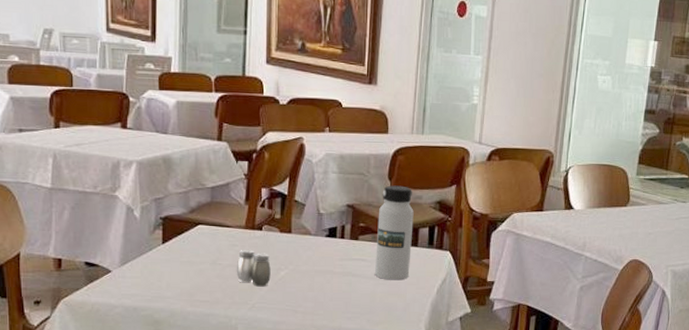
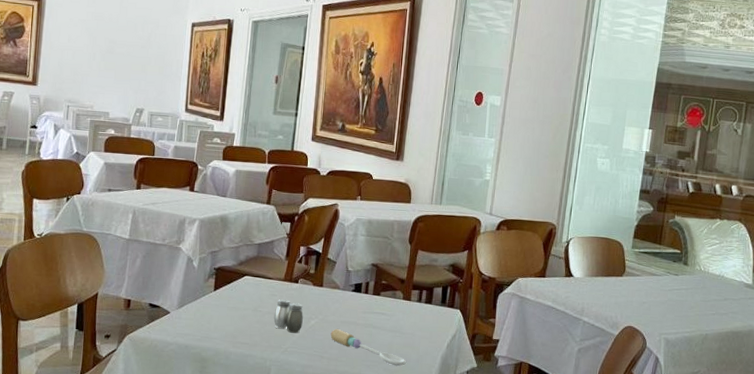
spoon: none [304,279,391,317] -> present [330,328,406,367]
water bottle: present [375,185,414,280] -> none [393,248,430,334]

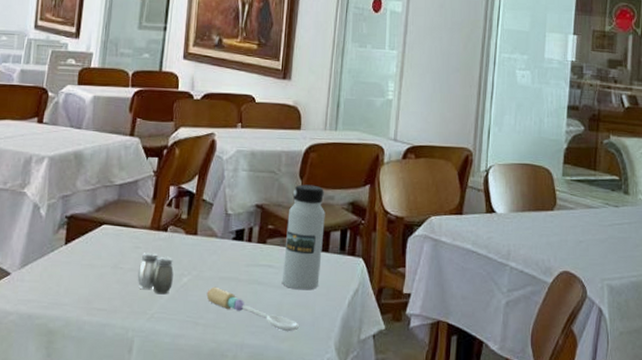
water bottle: none [393,248,430,334] -> present [282,184,325,290]

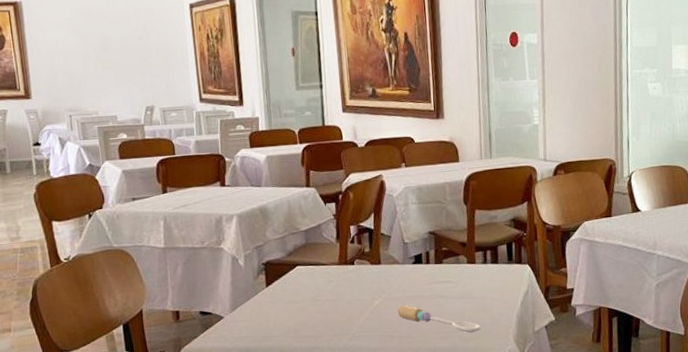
salt and pepper shaker: present [137,252,174,295] -> none [334,283,367,318]
water bottle: present [282,184,325,290] -> none [458,208,494,298]

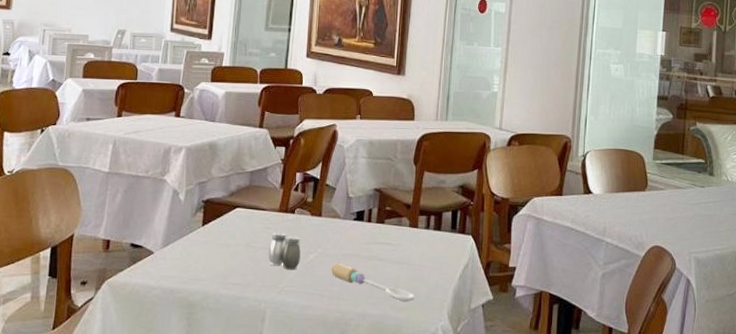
salt and pepper shaker: none [334,283,367,318] -> present [268,232,301,270]

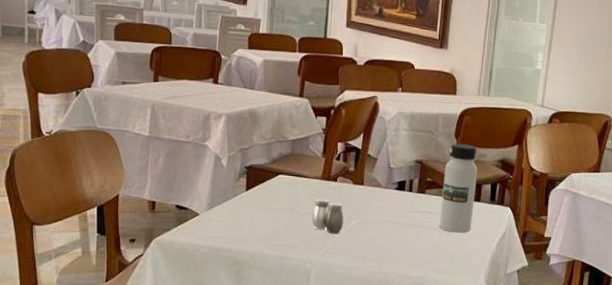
spoon: present [331,262,415,303] -> none [373,228,454,267]
water bottle: none [400,170,438,265] -> present [440,143,478,233]

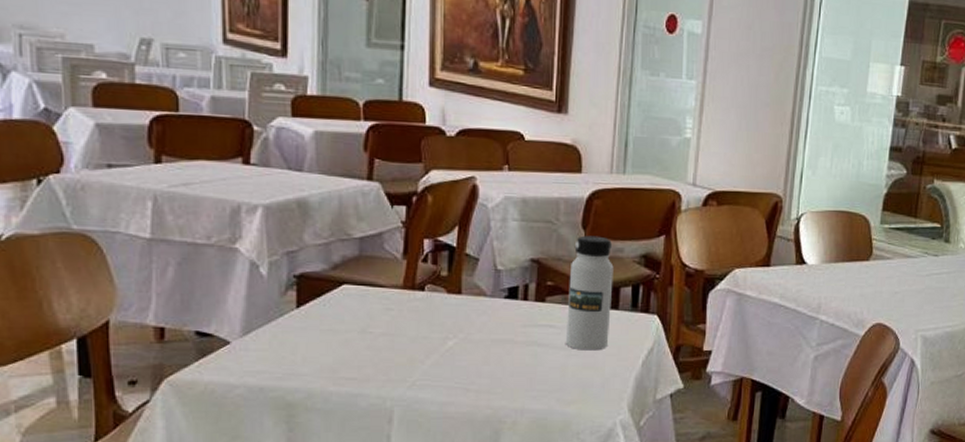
salt and pepper shaker: present [312,198,344,234] -> none [391,314,436,360]

